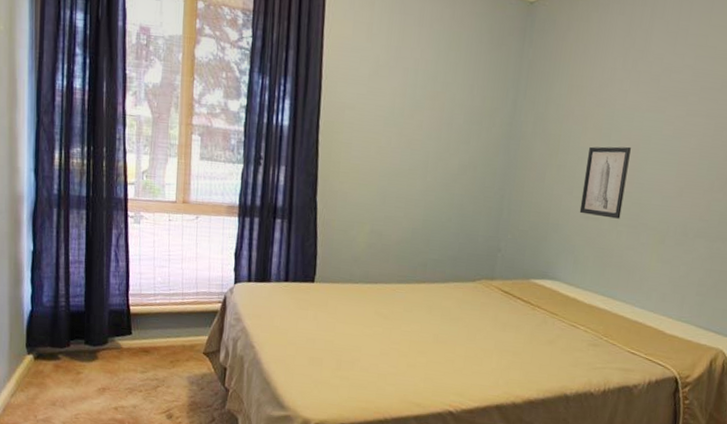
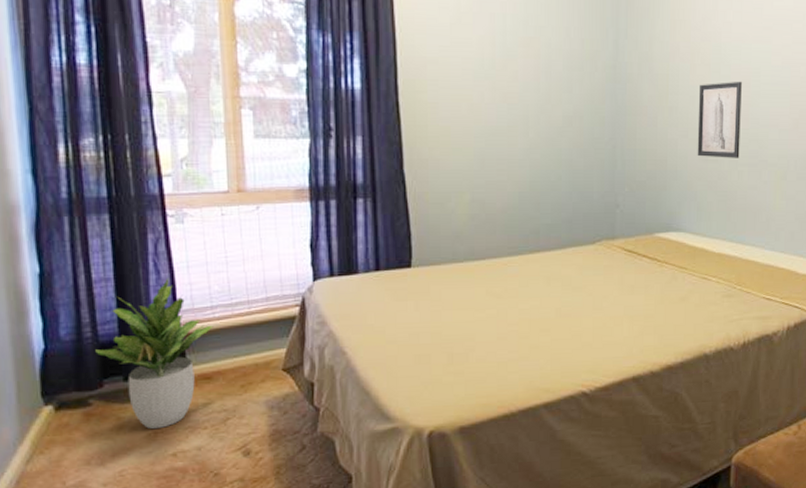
potted plant: none [67,266,155,386] -> present [95,278,214,430]

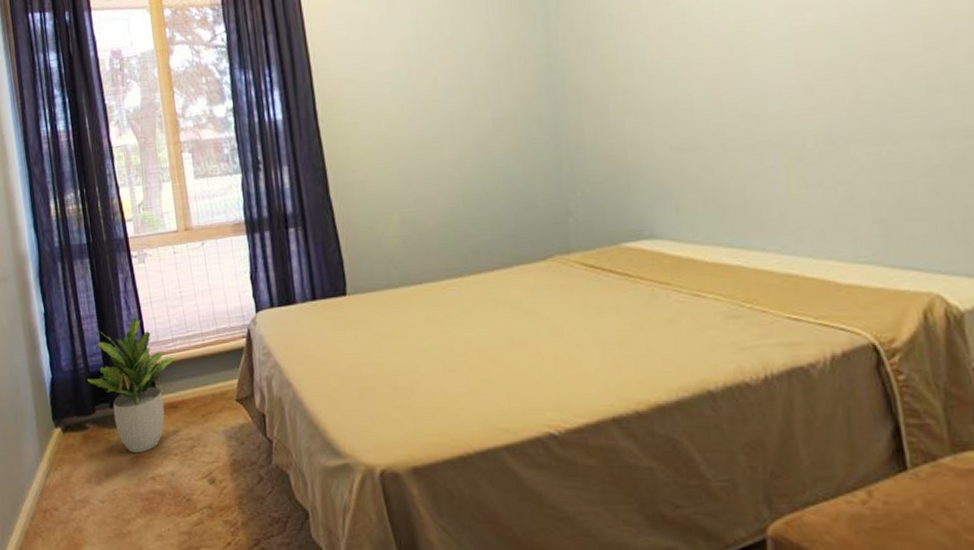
wall art: present [697,81,742,158] -> none [661,45,728,146]

